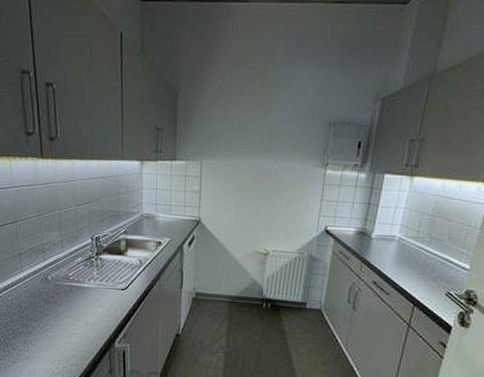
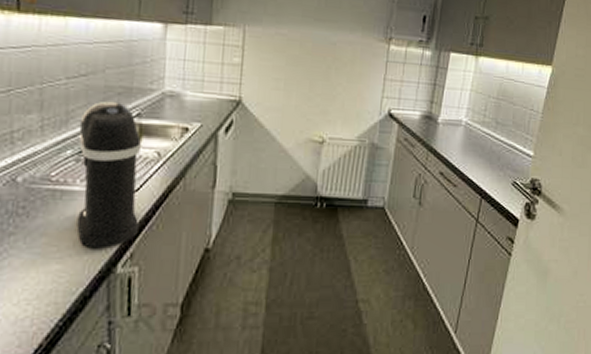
coffee maker: none [85,222,130,329] -> present [76,101,143,249]

